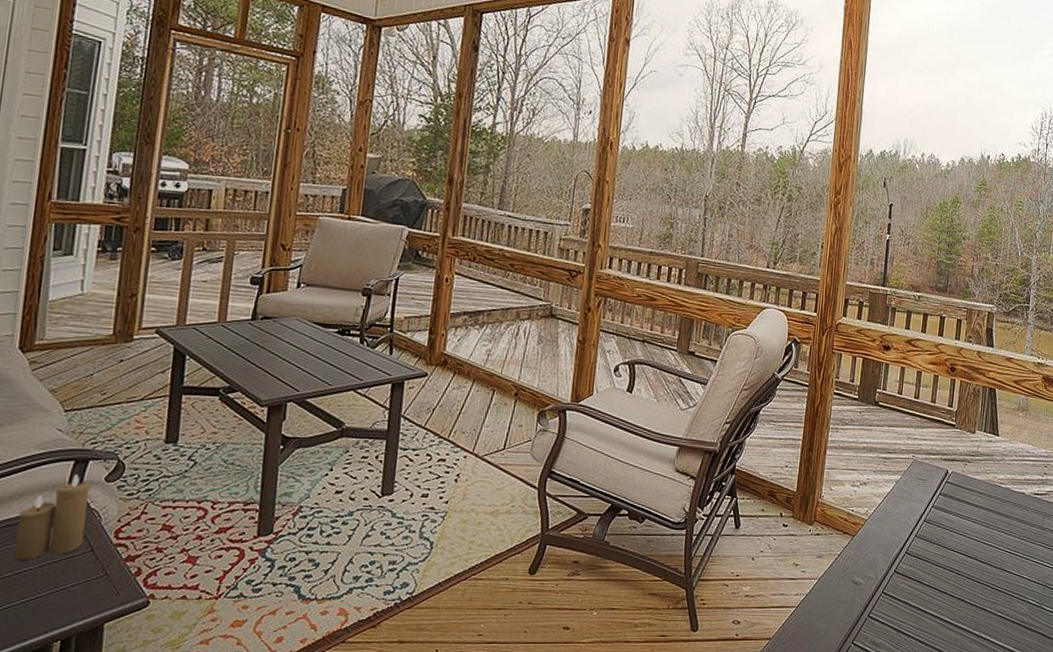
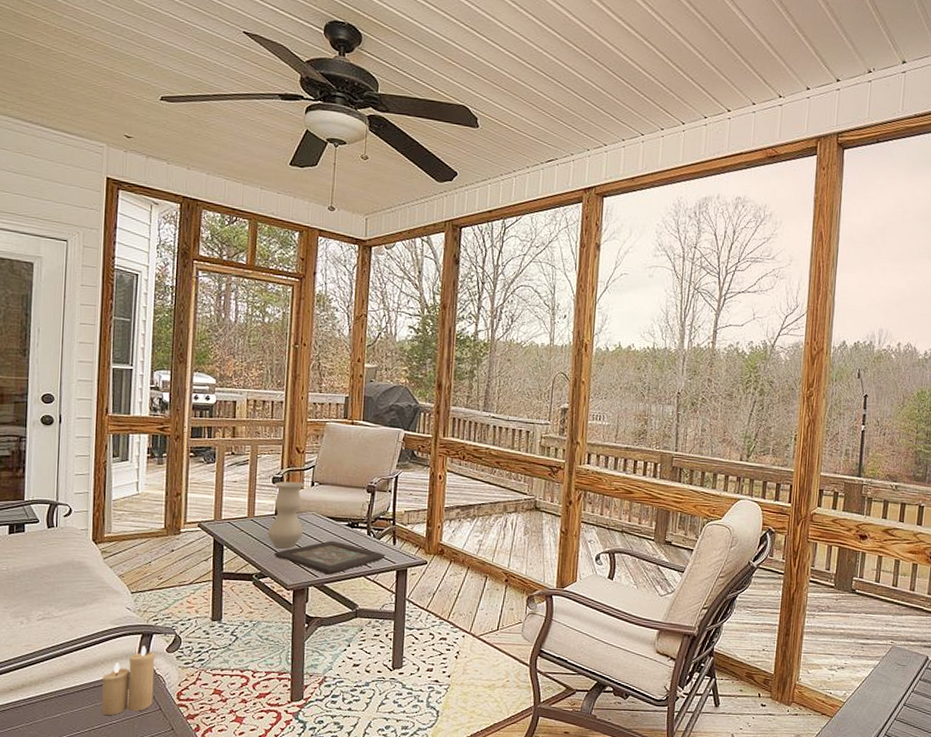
vase: none [240,281,290,359] -> present [267,481,306,549]
decorative tray: none [247,349,380,389] -> present [274,540,386,575]

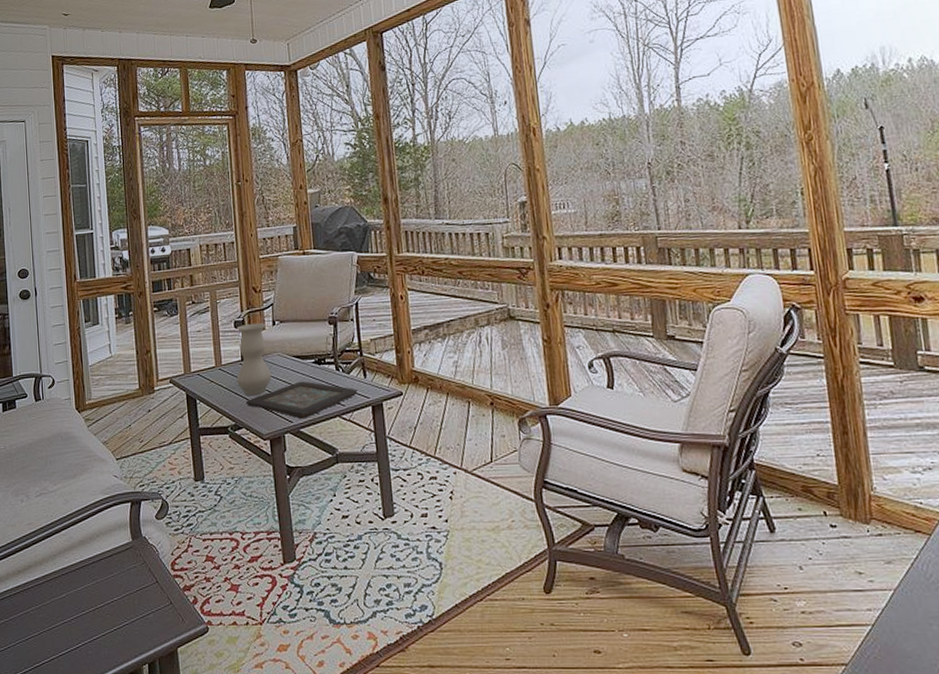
candle: present [100,645,155,715] -> none [99,514,149,592]

